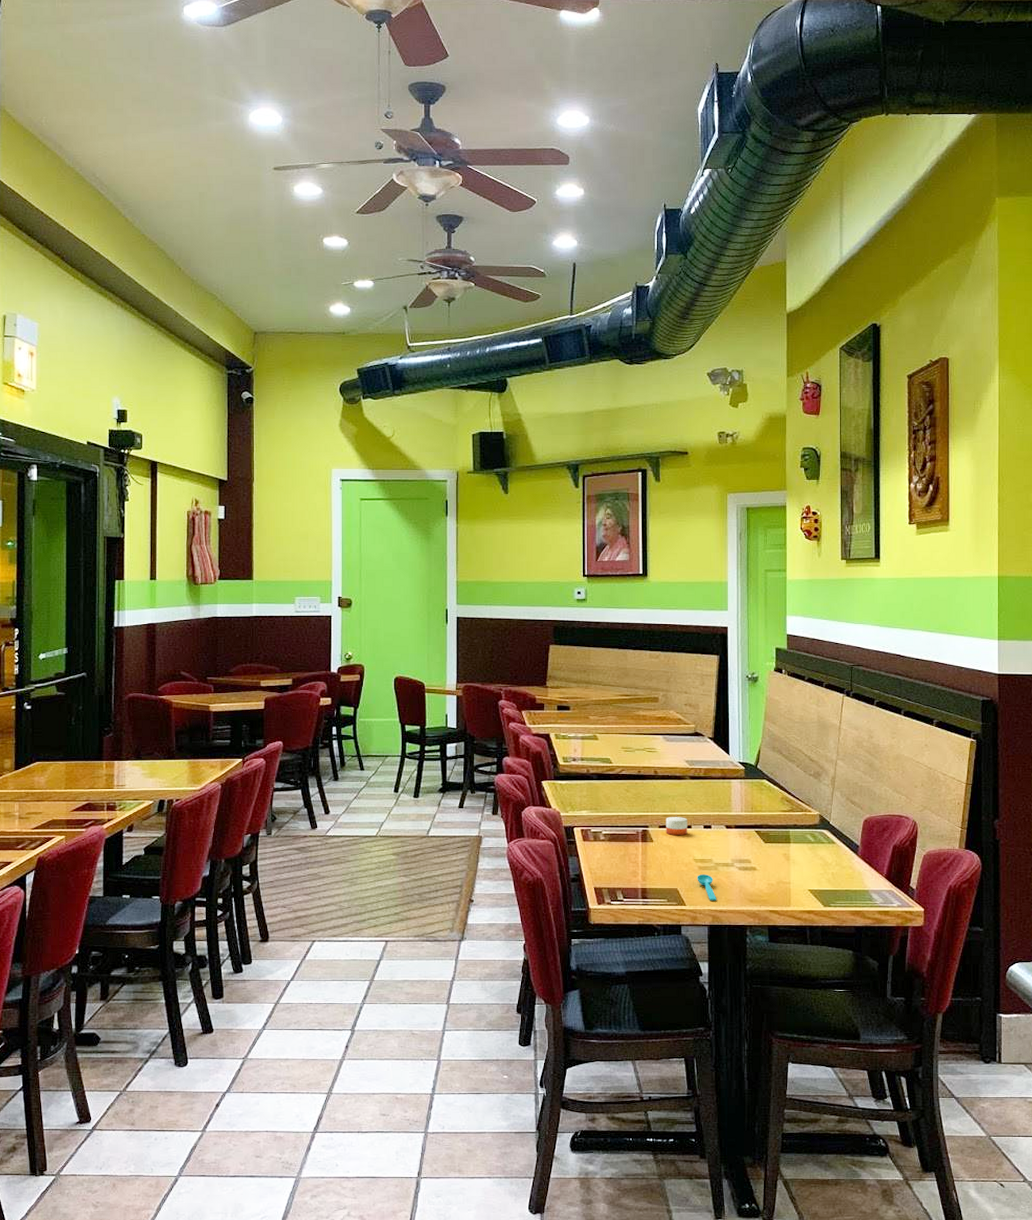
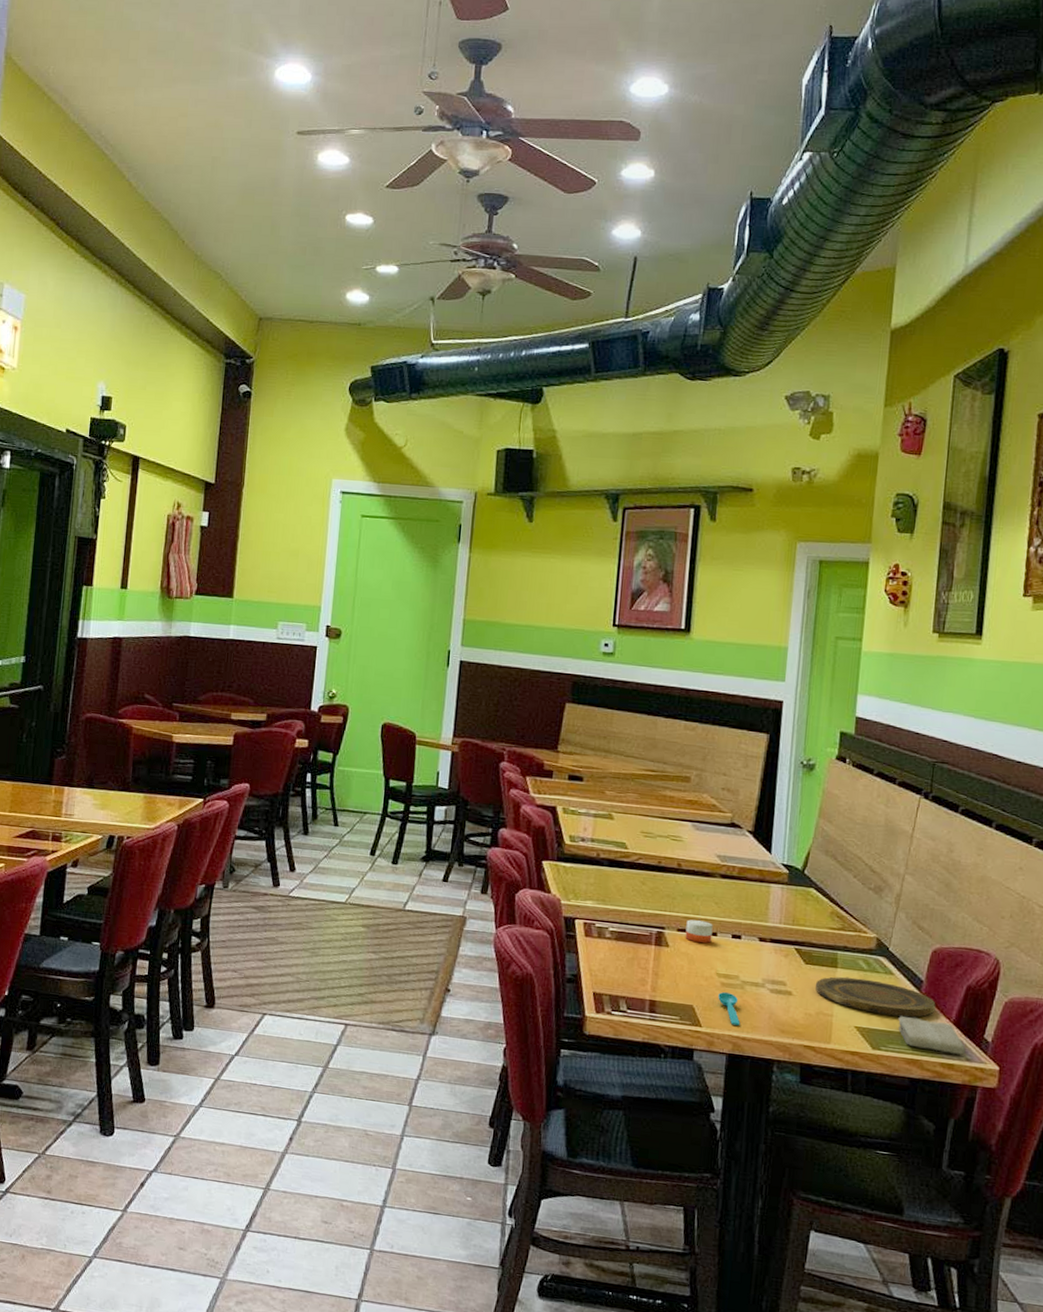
plate: none [774,850,871,877] -> present [815,976,936,1017]
washcloth: none [842,876,897,902] -> present [898,1016,966,1055]

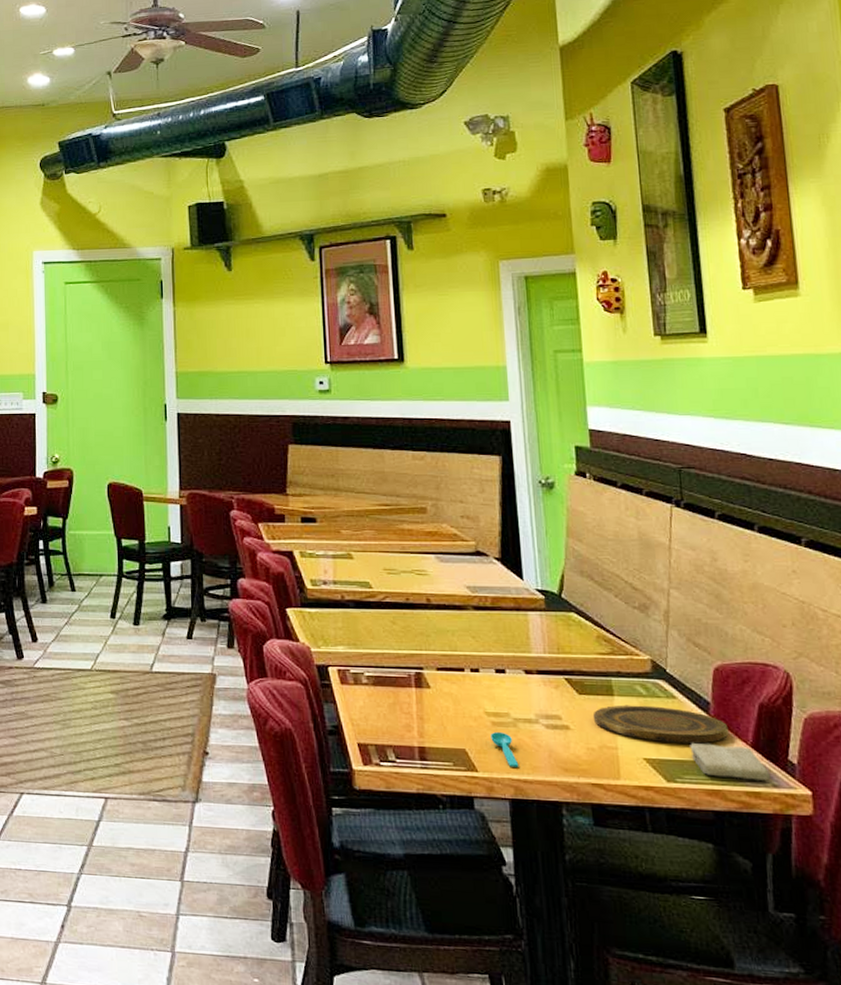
candle: present [685,919,713,943] -> none [445,656,475,680]

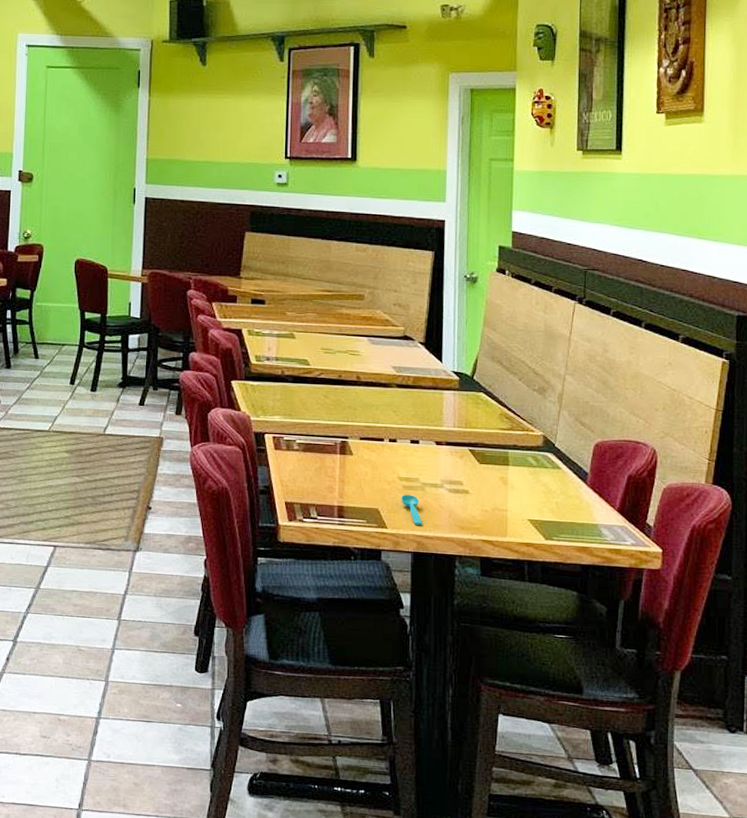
plate: present [592,705,729,744] -> none [489,473,601,508]
washcloth: present [690,743,771,781] -> none [567,507,631,540]

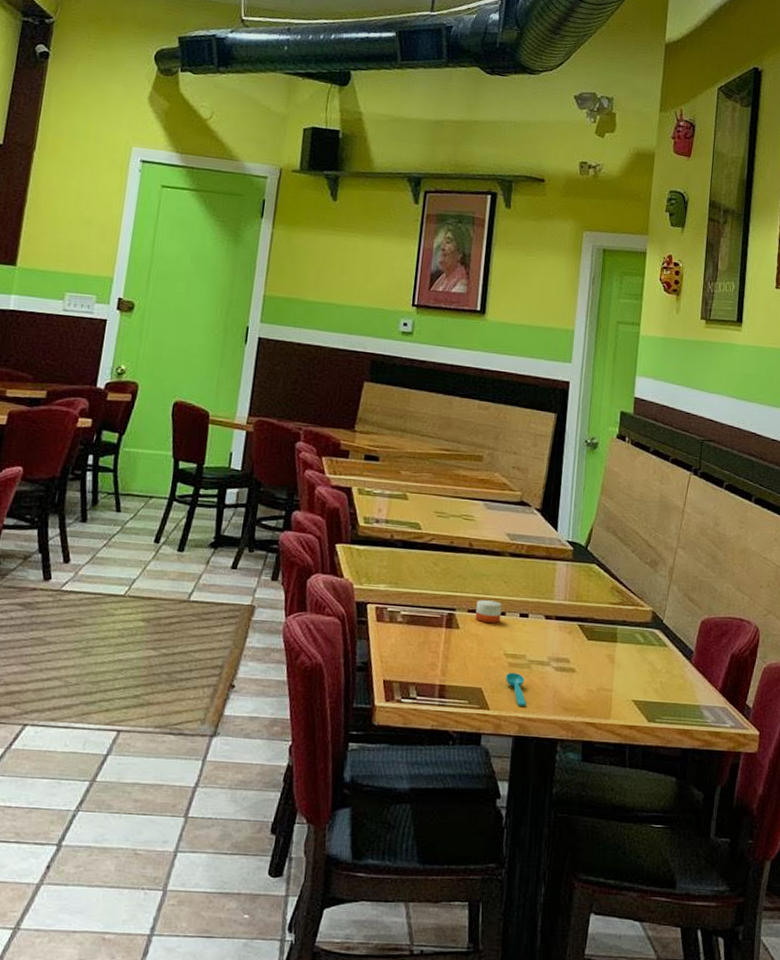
candle: none [367,427,393,449] -> present [475,599,502,623]

